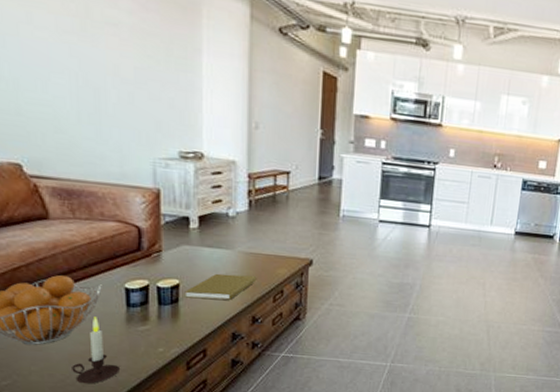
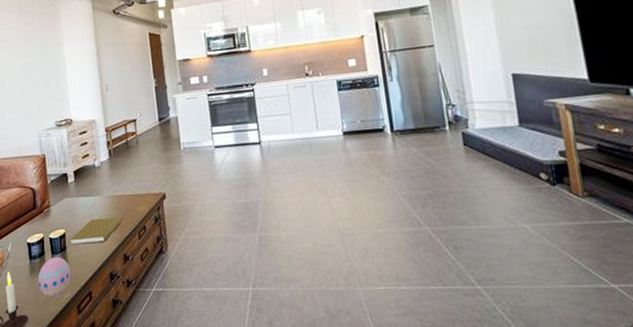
decorative egg: none [136,308,182,351] -> present [37,257,71,298]

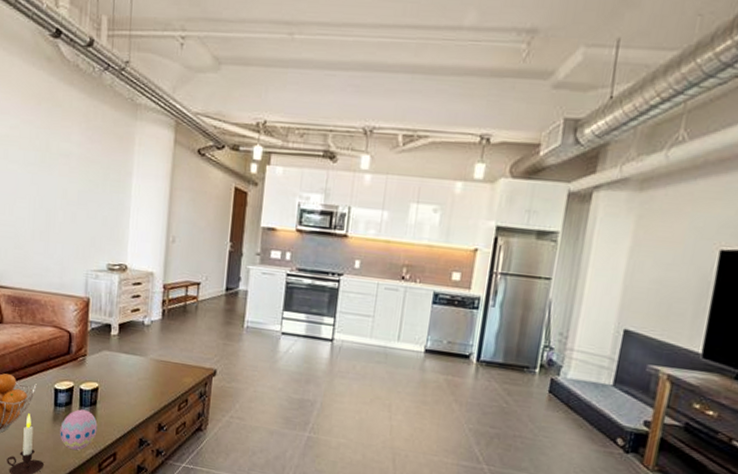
book: present [70,217,123,245] -> none [102,378,165,406]

